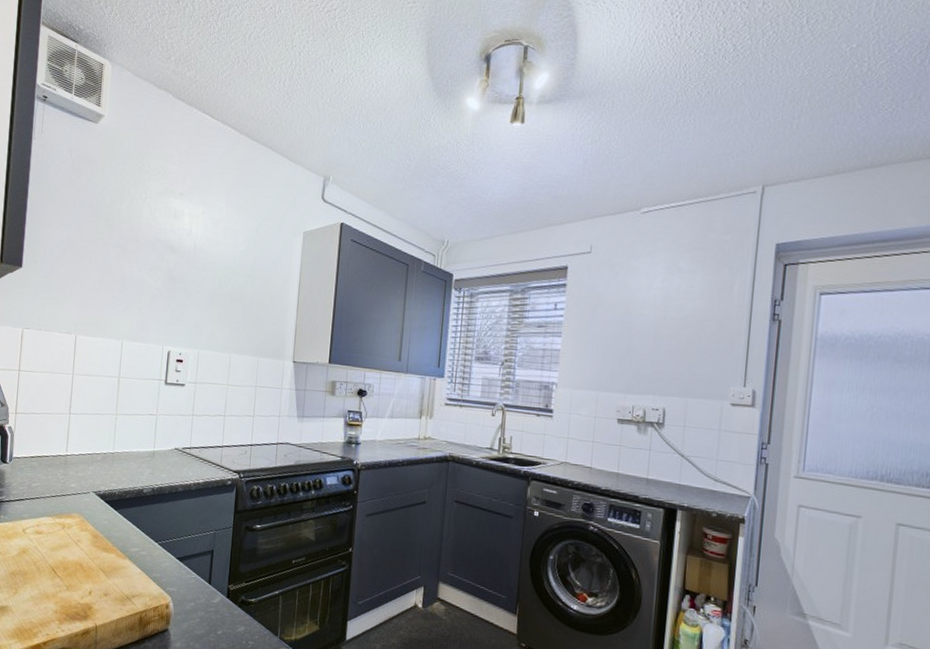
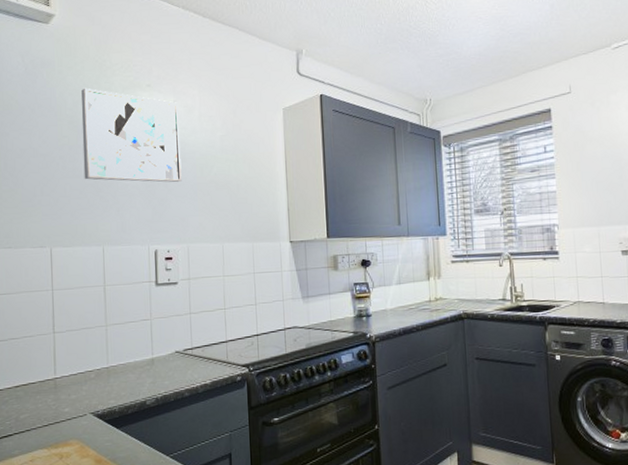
wall art: none [112,189,206,291] -> present [81,88,182,183]

